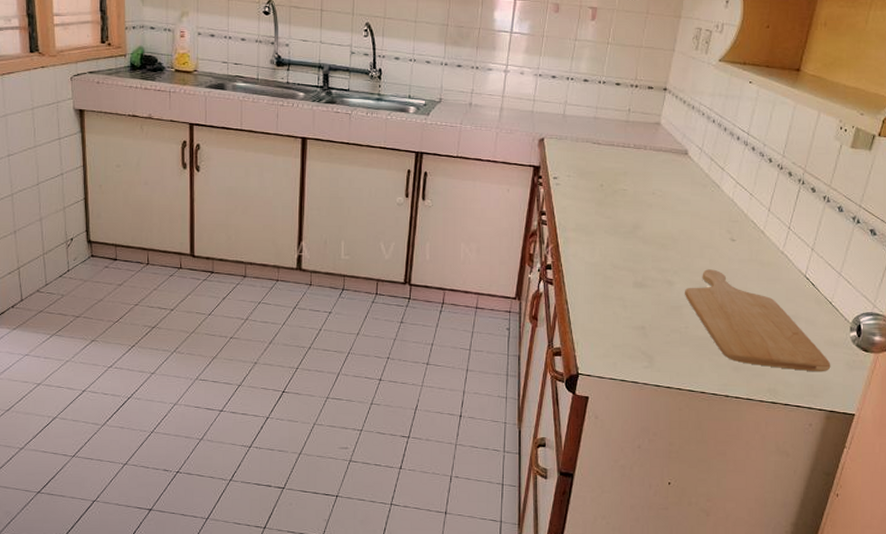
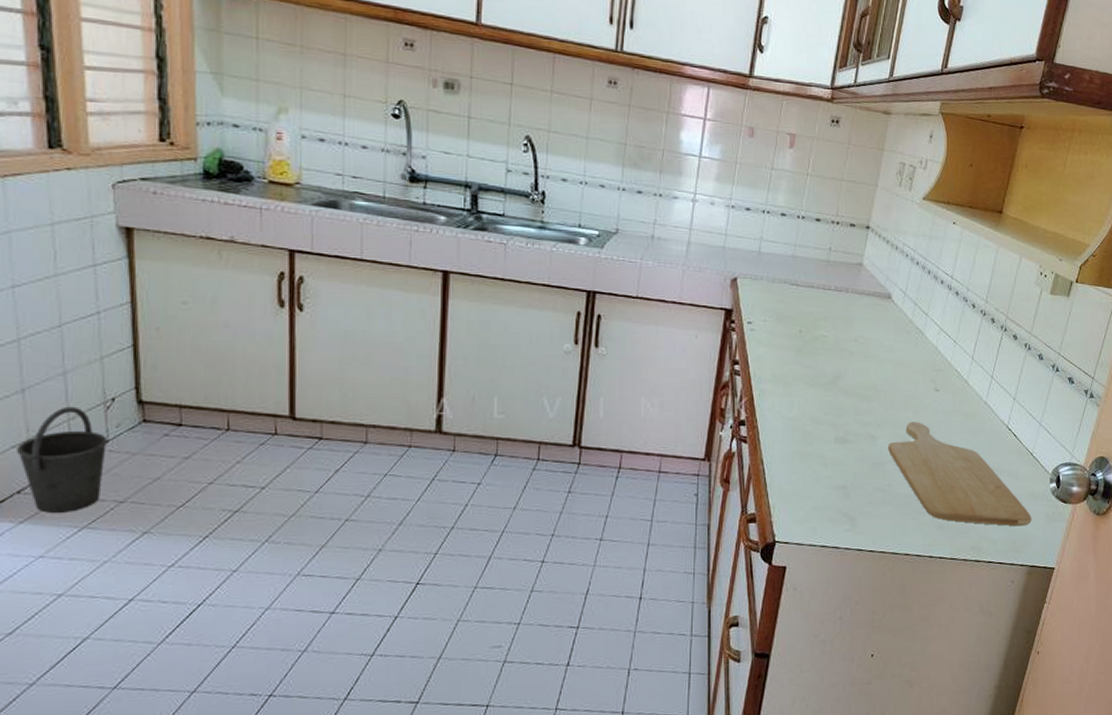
bucket: none [12,244,69,323] -> present [17,406,108,513]

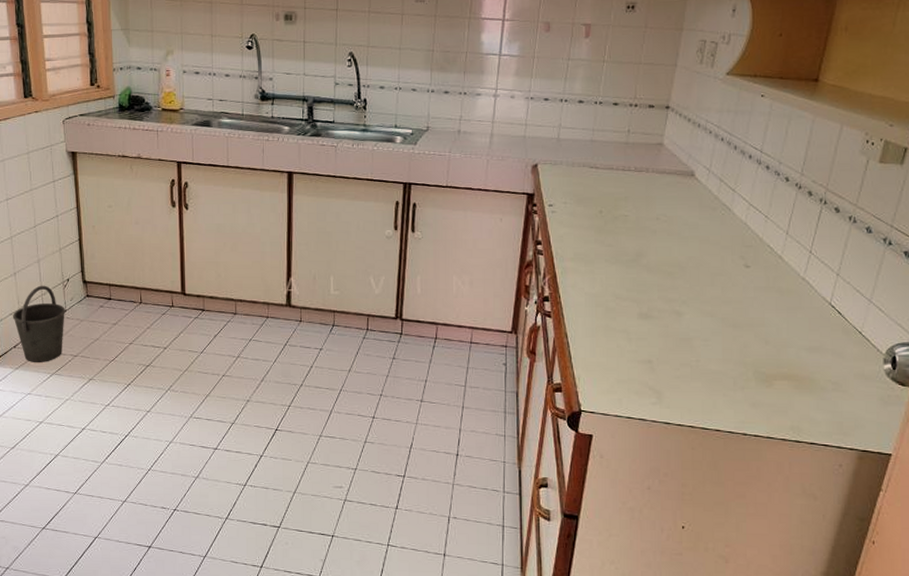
chopping board: present [888,422,1032,526] -> none [695,298,862,407]

